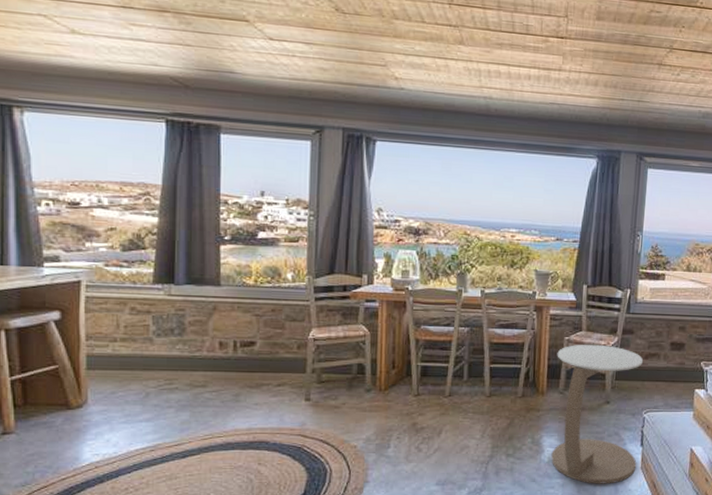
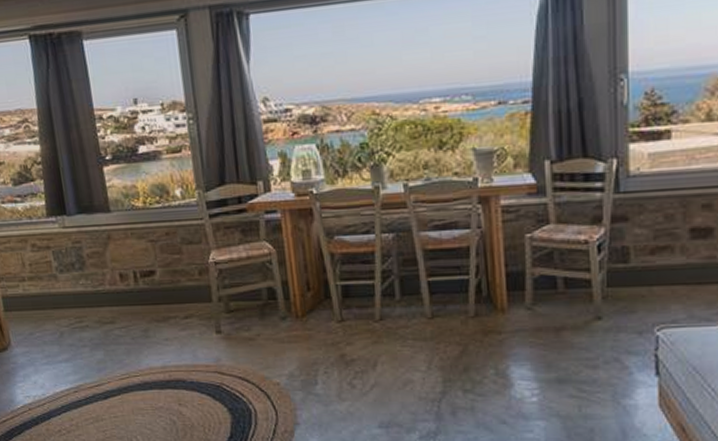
side table: present [551,344,643,484] -> none [517,240,652,427]

